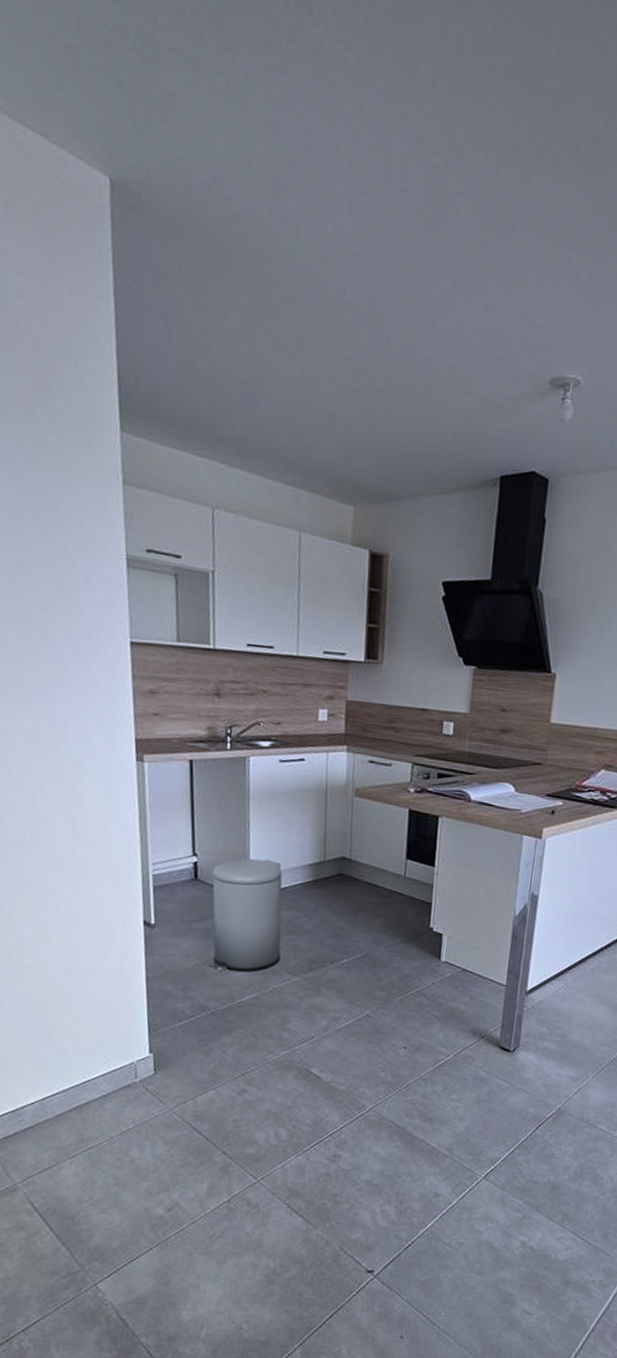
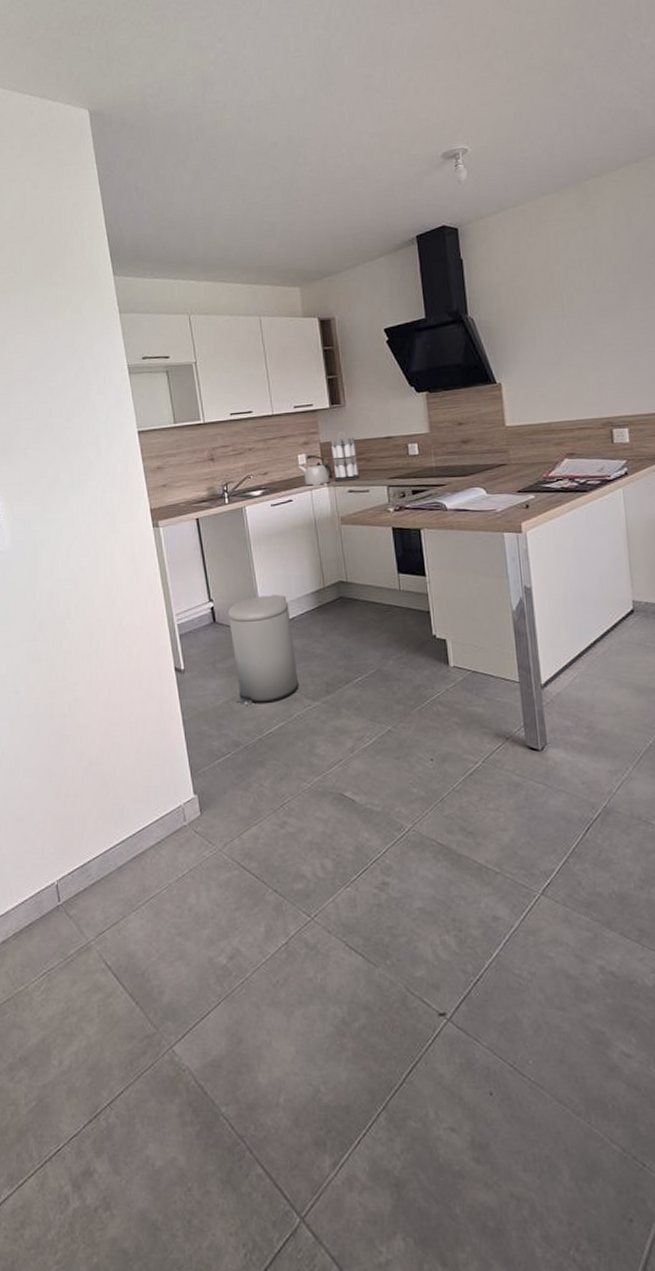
kettle: none [317,711,356,749] -> present [298,454,334,486]
spice rack: none [356,692,387,751] -> present [330,431,360,482]

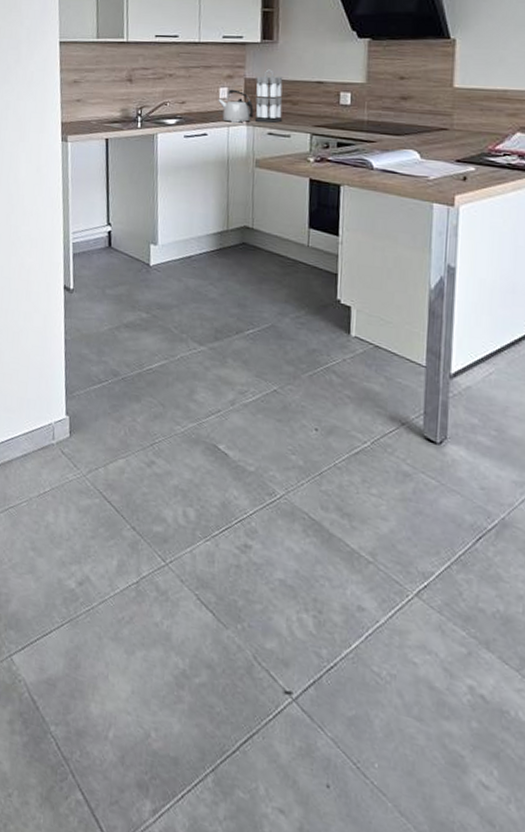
pedal bin: present [228,594,299,705] -> none [120,227,188,339]

